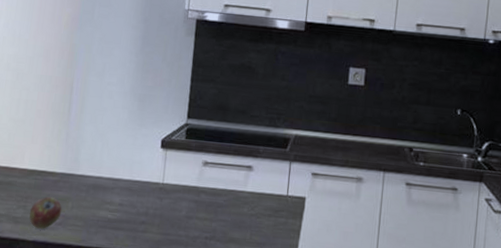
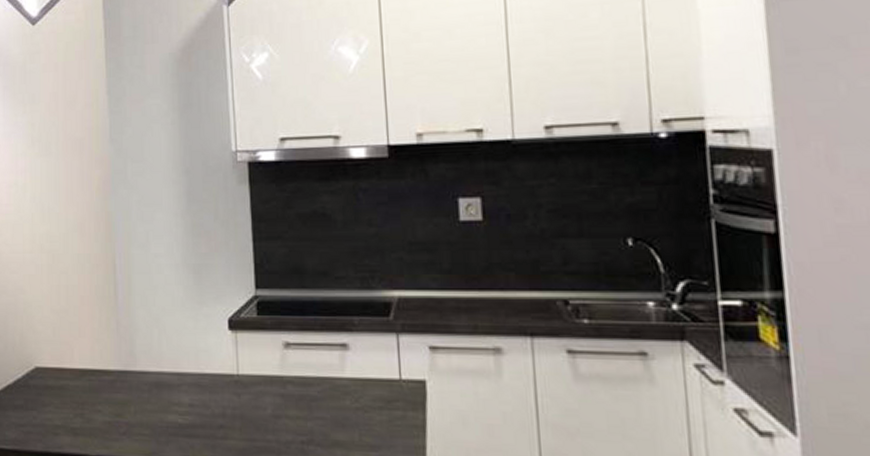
fruit: present [29,197,62,229] -> none [88,401,124,441]

